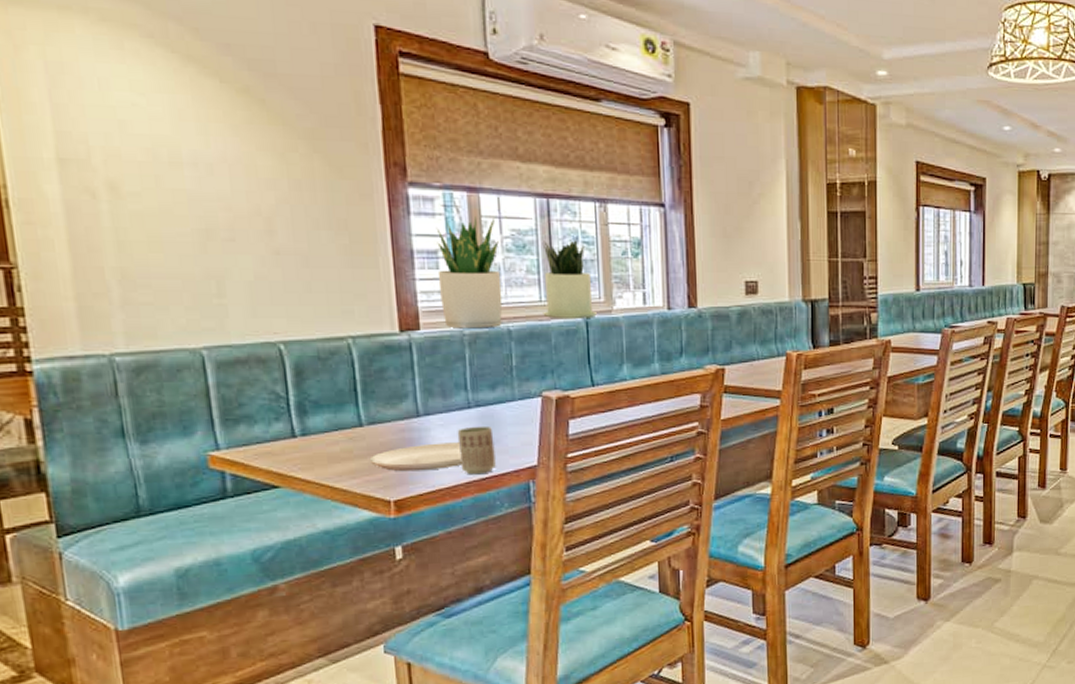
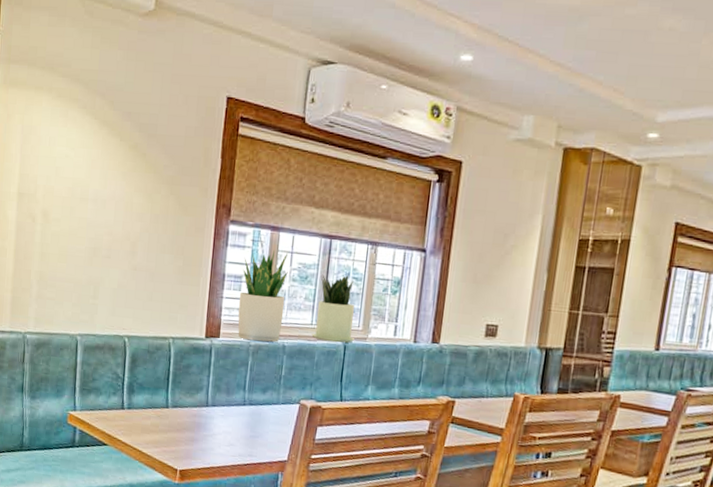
plate: present [369,442,462,472] -> none [168,428,233,451]
cup: present [457,426,496,475] -> none [230,420,259,461]

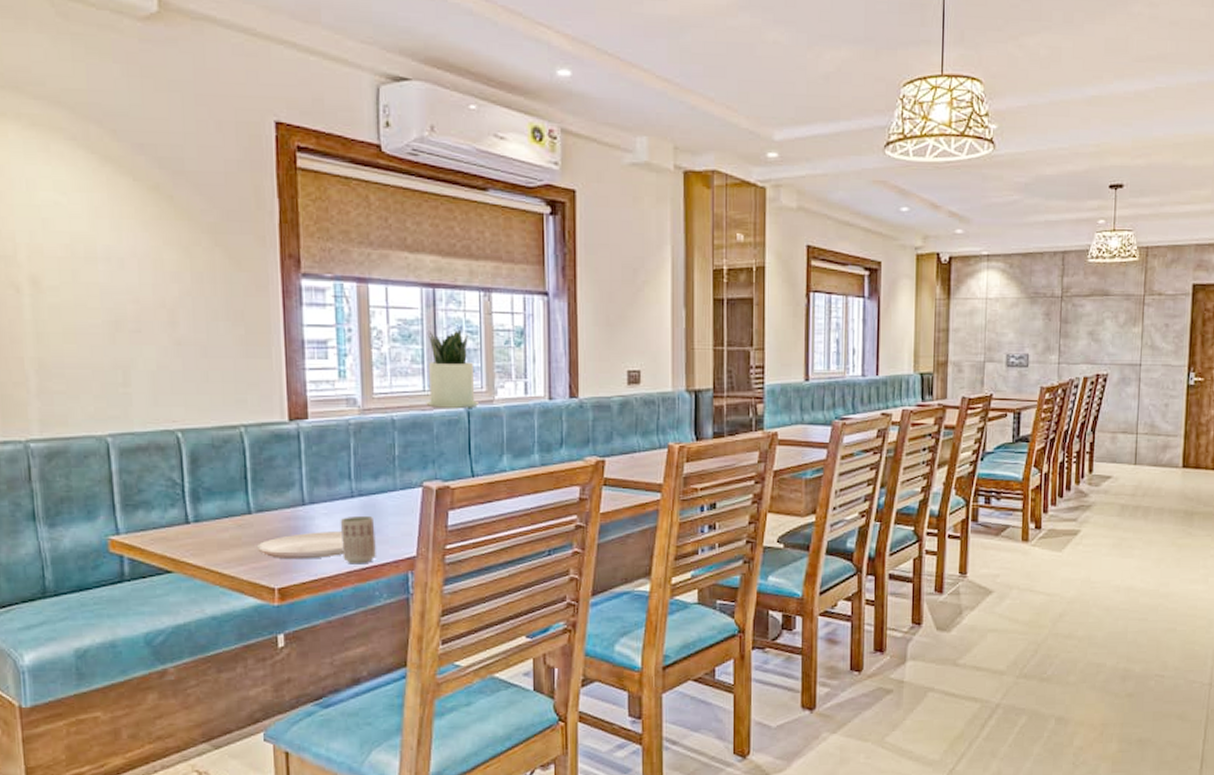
plate: none [168,428,233,451] -> present [256,531,344,560]
cup: none [230,420,259,461] -> present [340,515,376,565]
planter: present [237,251,288,342] -> none [326,307,387,418]

